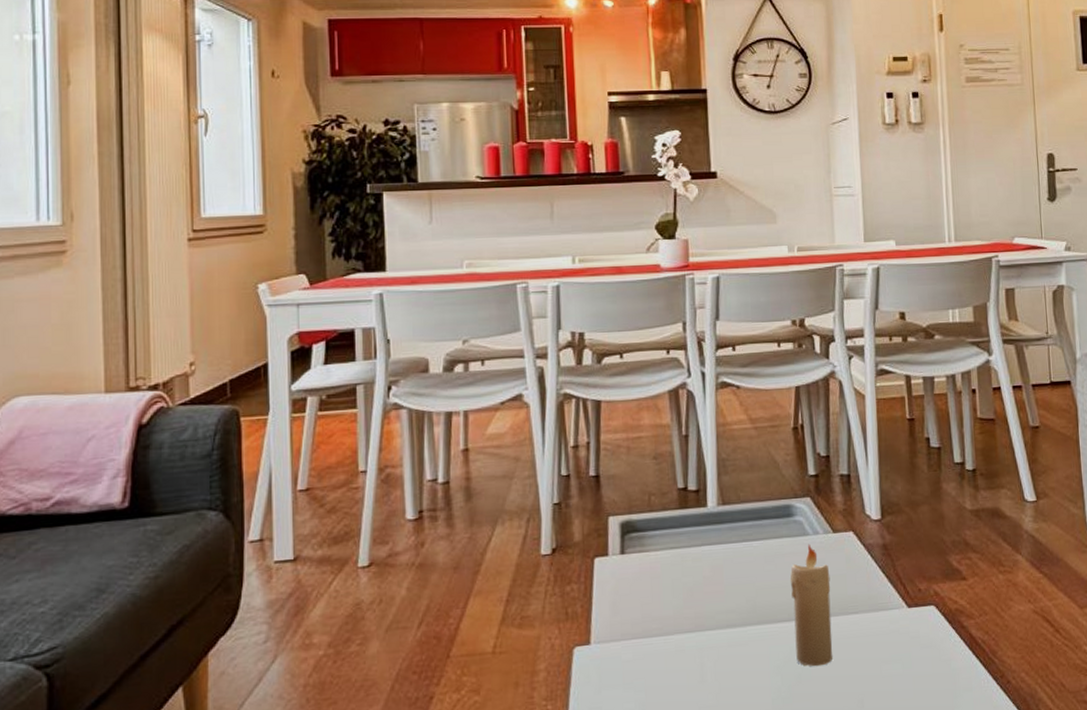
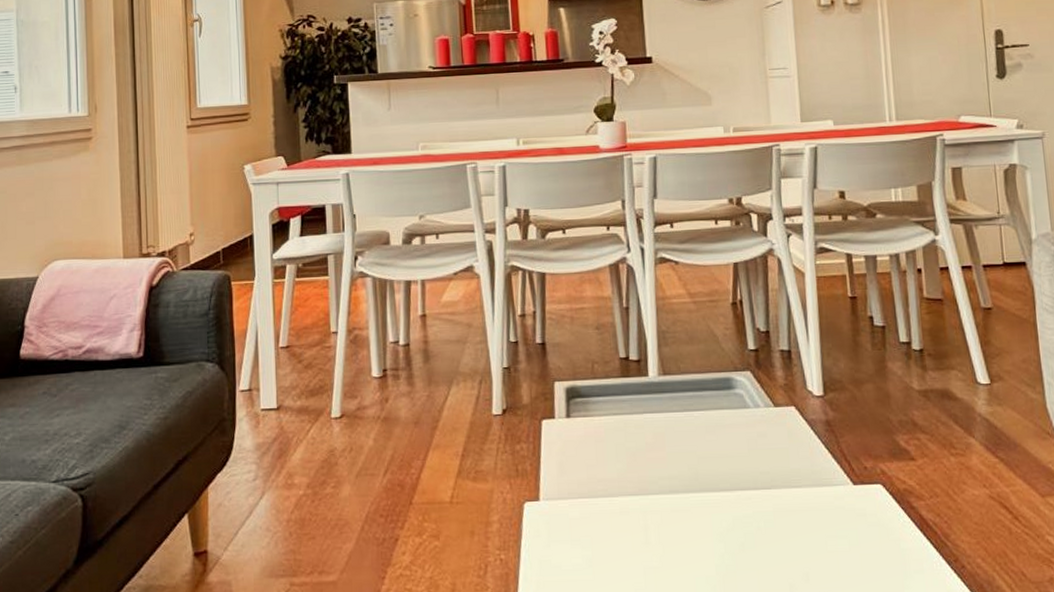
candle: present [790,544,833,667] -> none [731,416,776,537]

